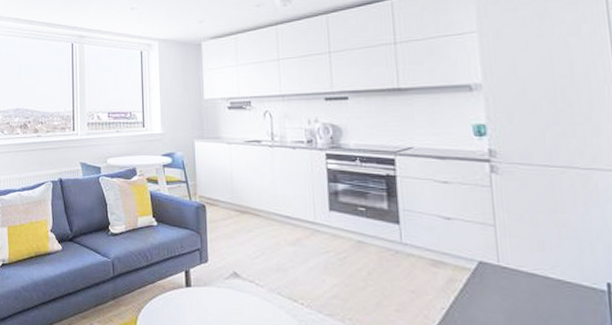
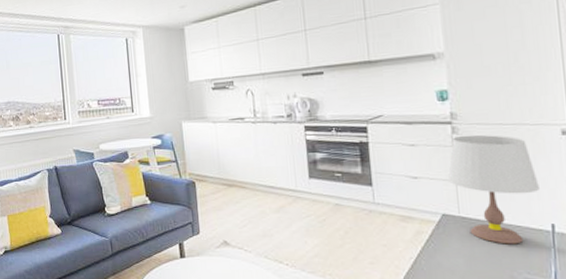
table lamp: none [485,175,592,303] -> present [447,135,539,244]

